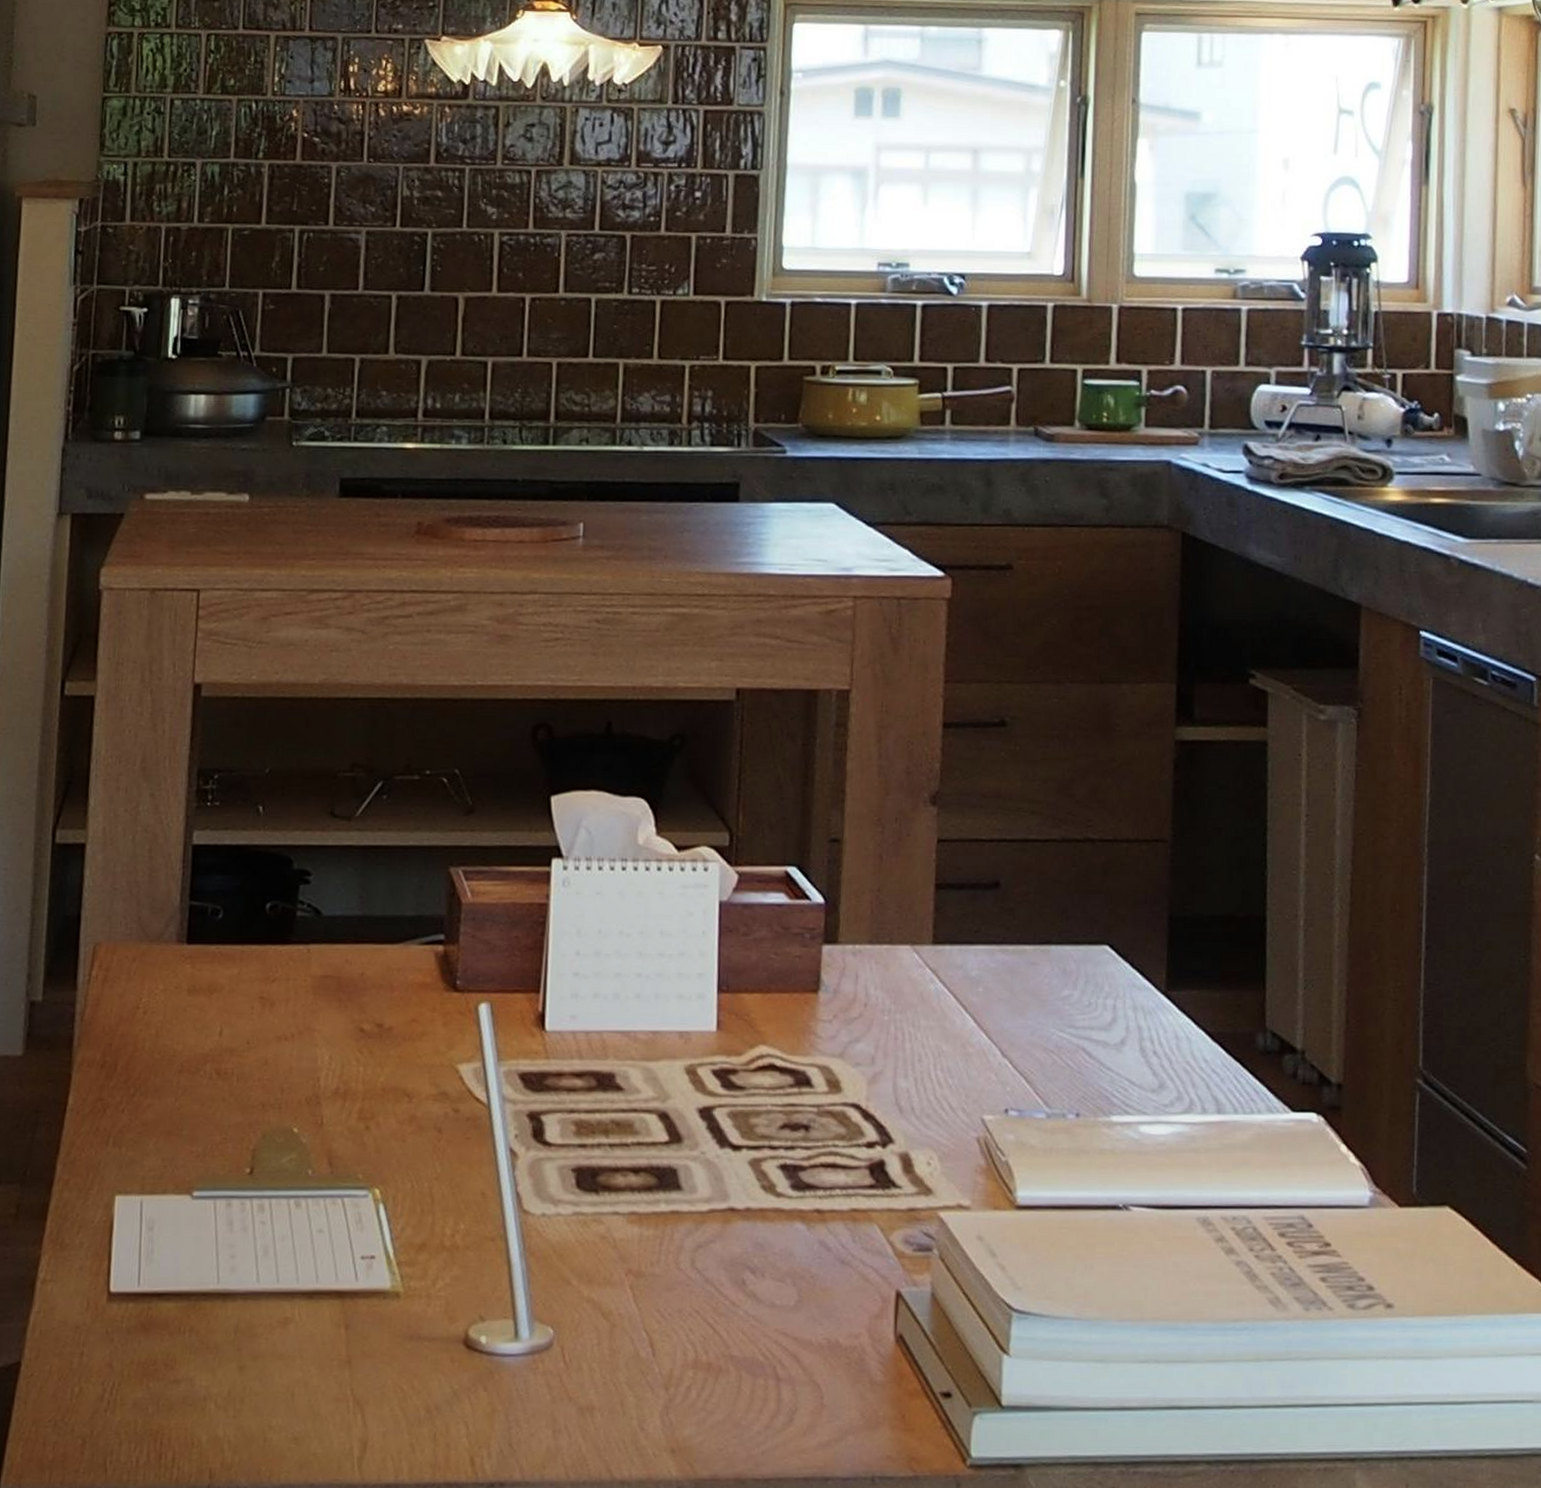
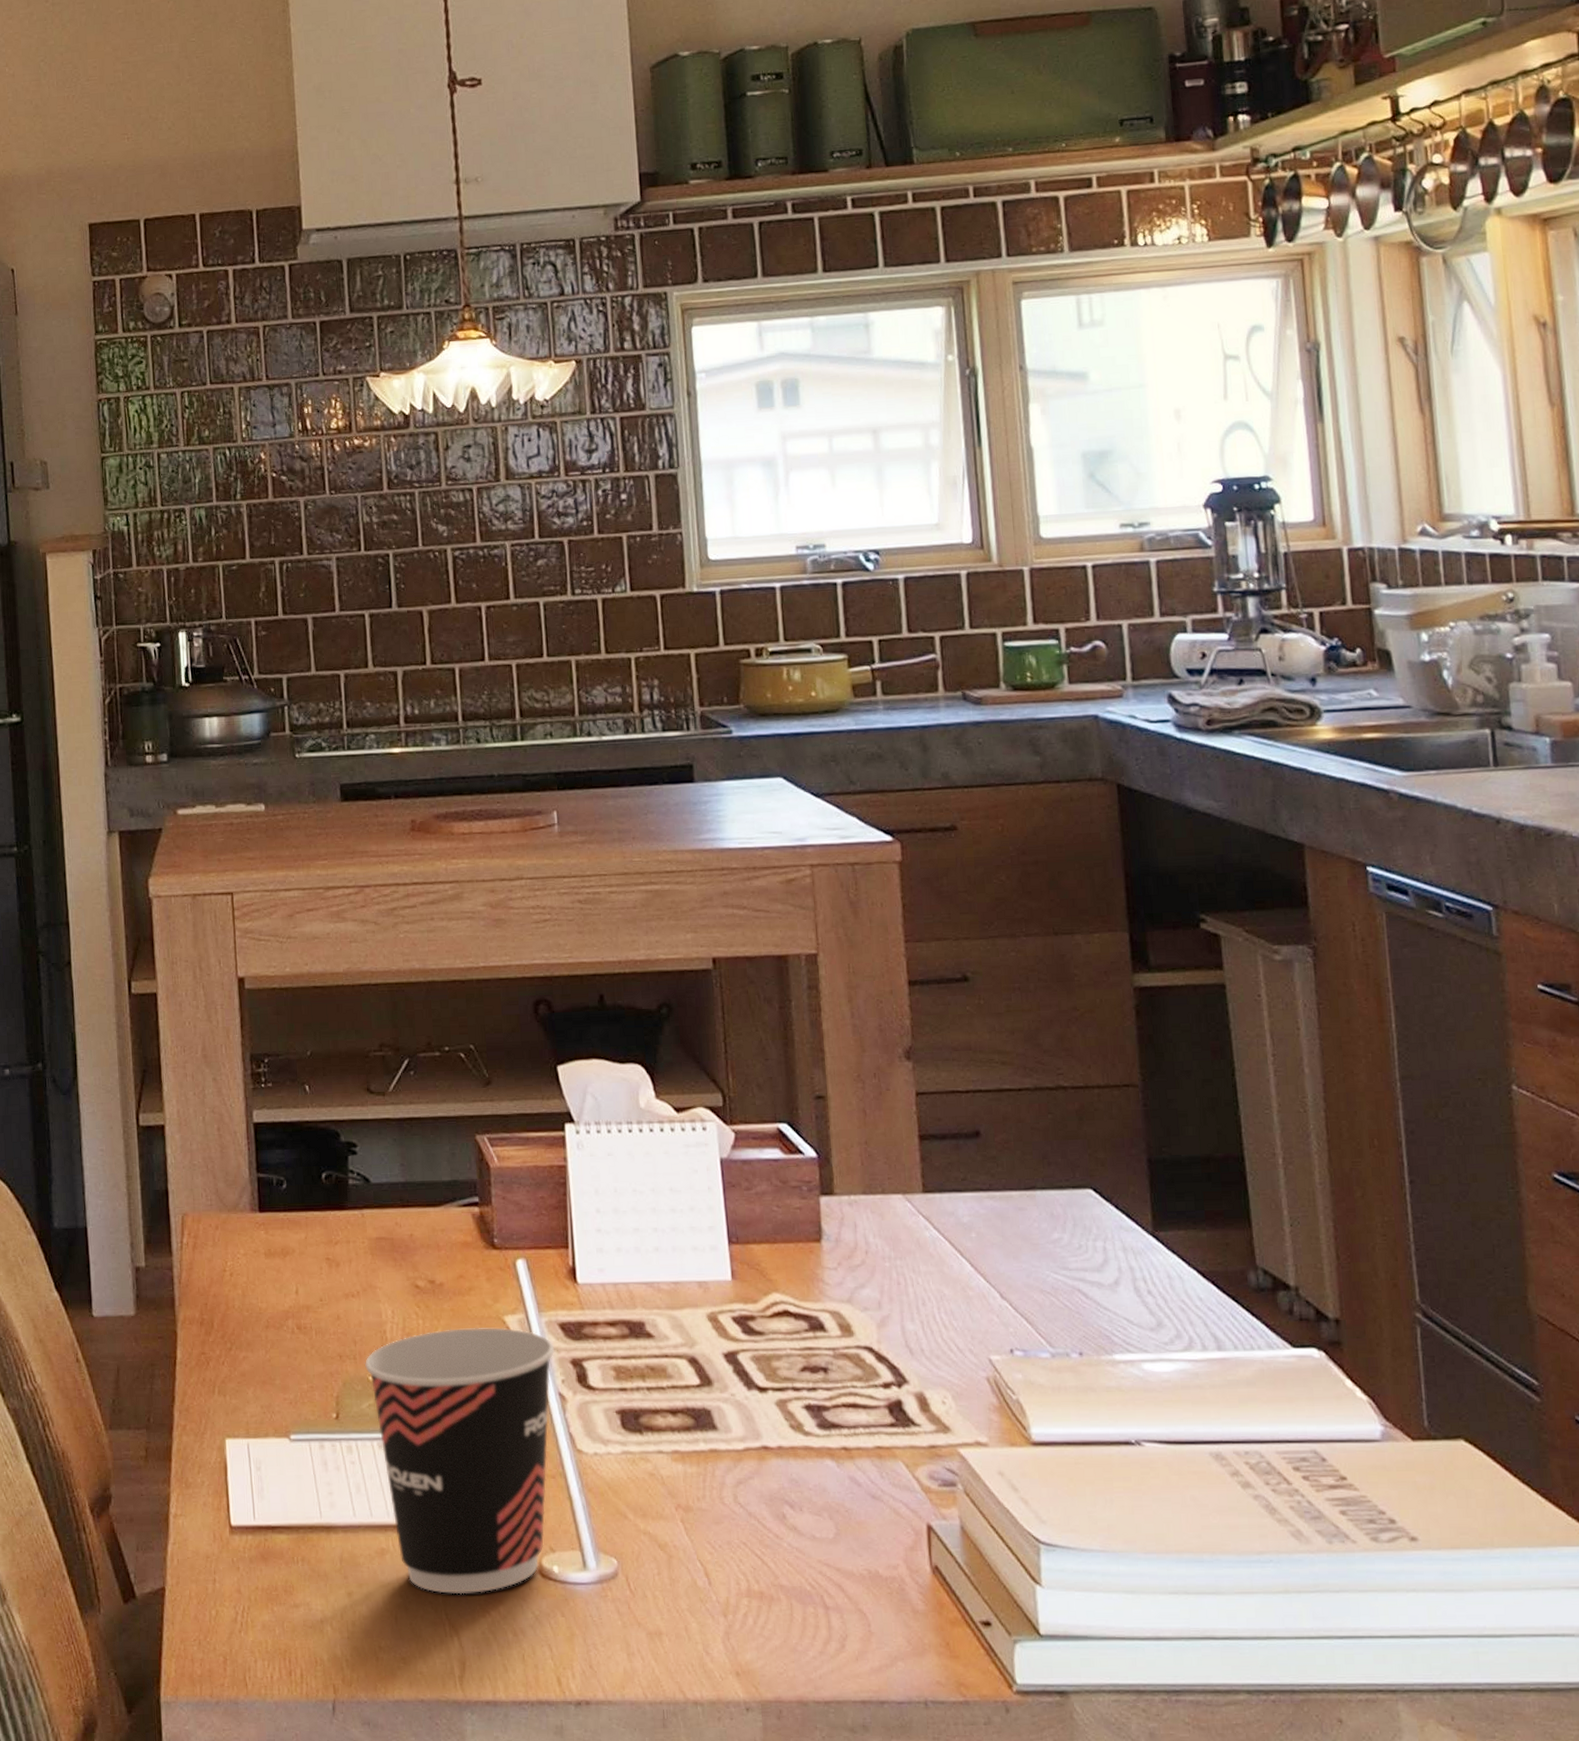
cup: none [291,1076,511,1368] -> present [365,1327,555,1595]

